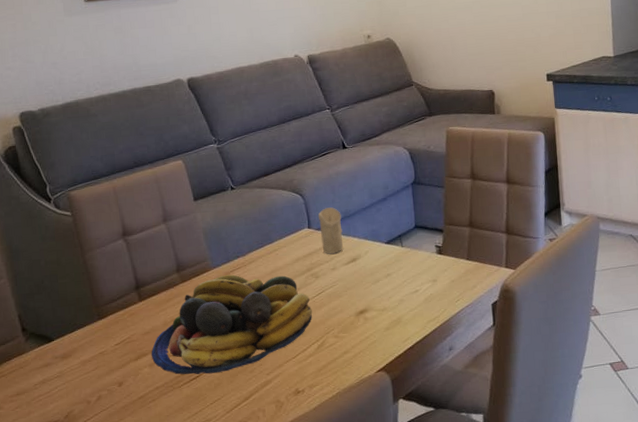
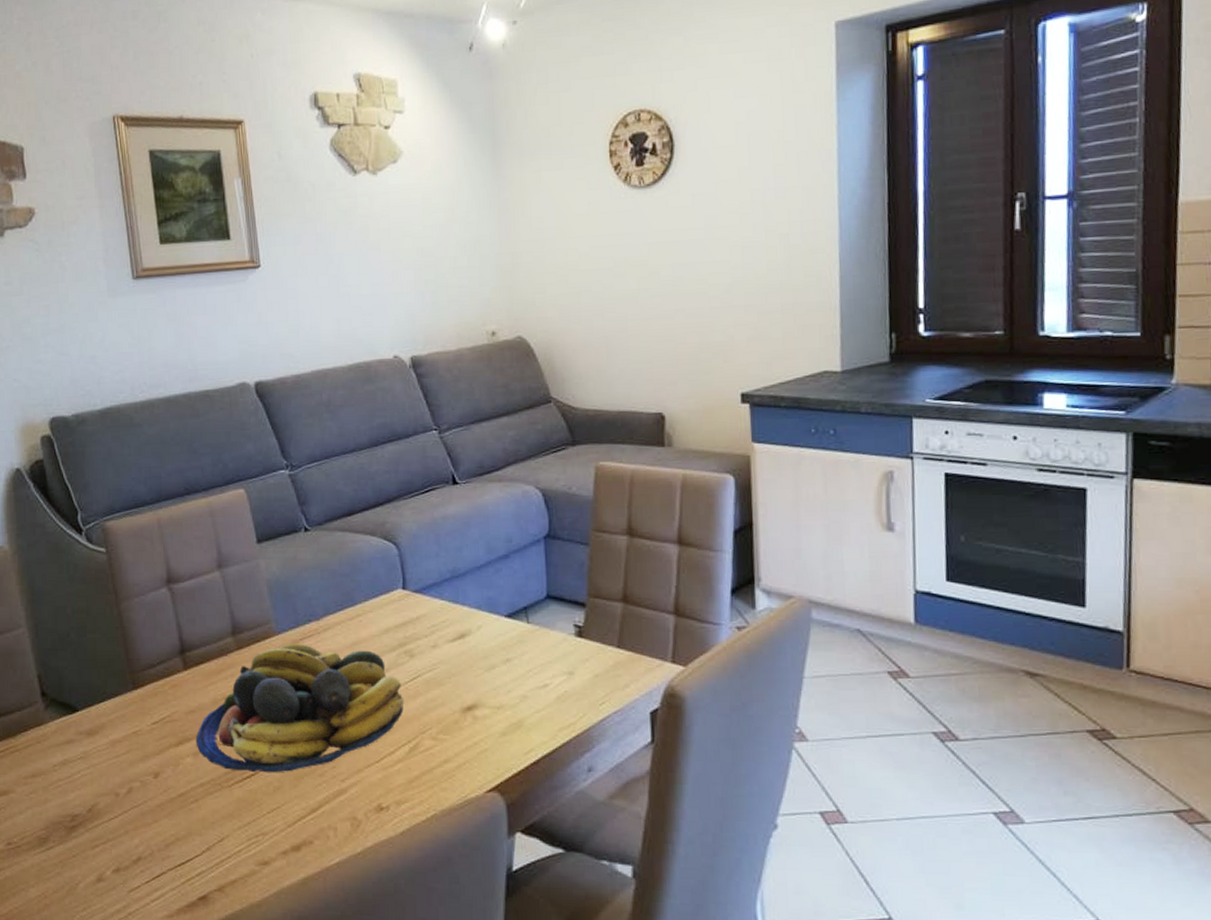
candle: present [318,207,344,254] -> none [416,563,449,626]

